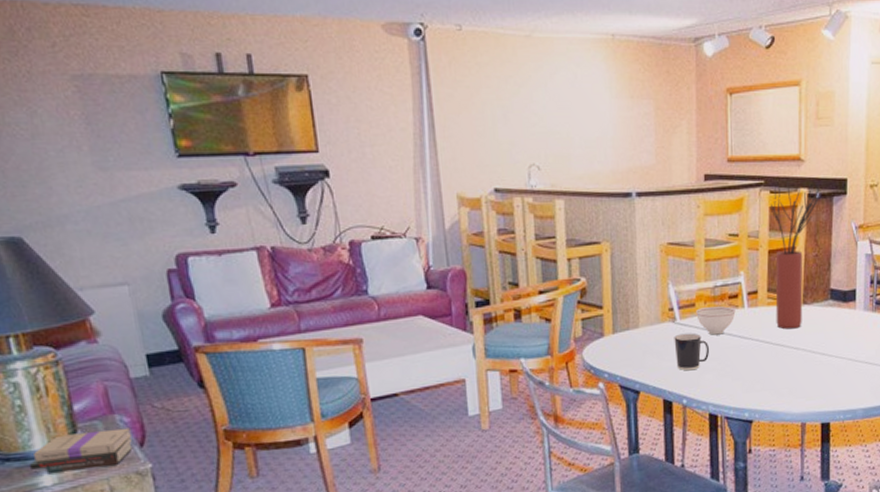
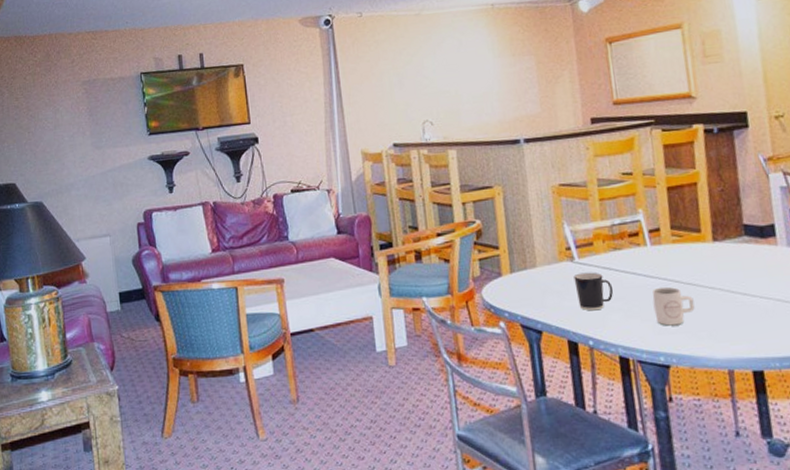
books: present [30,427,133,473] -> none [34,354,106,390]
bowl: present [695,306,736,335] -> none [593,244,638,274]
mug: none [744,347,780,384] -> present [652,286,695,326]
vase: present [770,181,821,329] -> none [663,119,720,268]

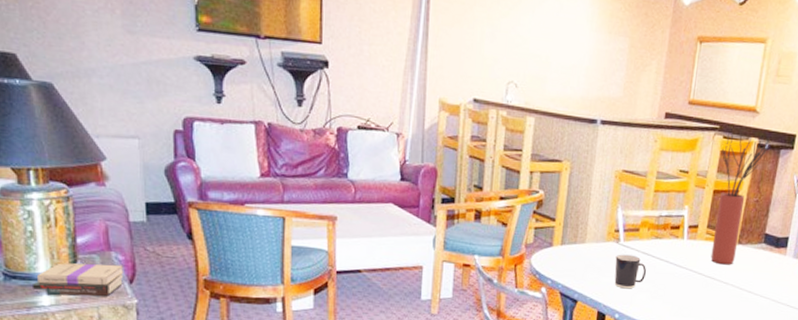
books: none [34,354,106,390] -> present [33,262,124,296]
mug: present [652,286,695,326] -> none [675,276,709,310]
vase: none [663,119,720,268] -> present [710,130,771,265]

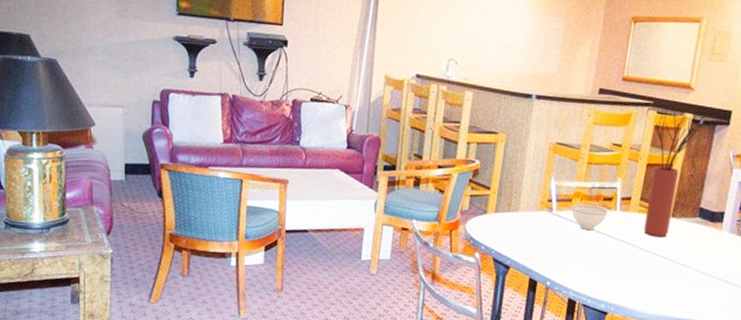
books: present [33,262,124,296] -> none [28,214,103,246]
mug: present [614,254,646,289] -> none [546,223,578,258]
bowl: none [638,233,676,260] -> present [571,204,608,231]

